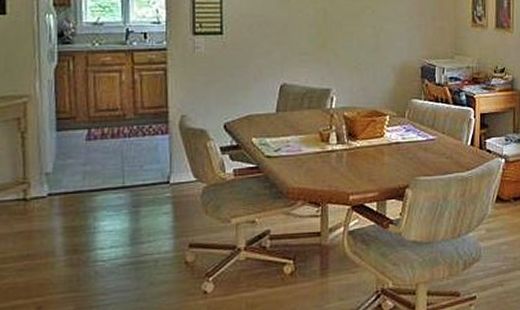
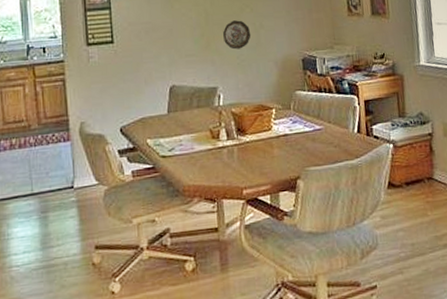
decorative plate: none [341,21,371,52] -> present [223,20,251,50]

